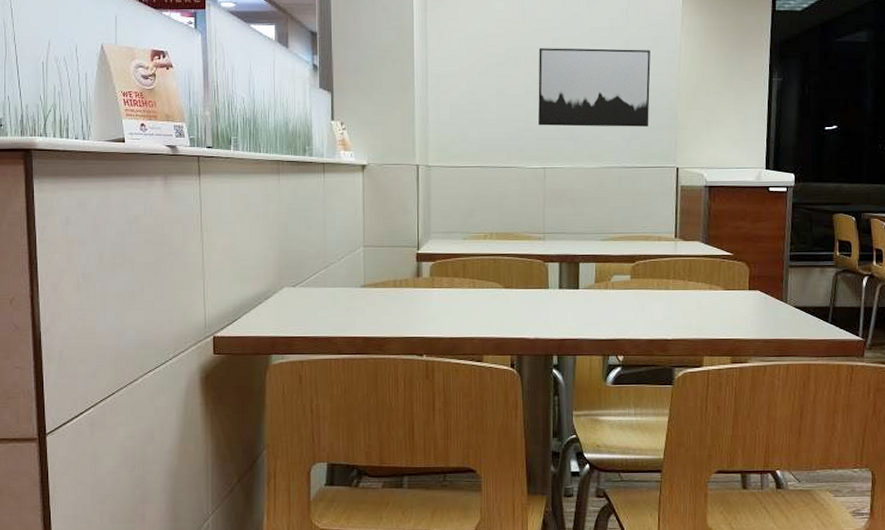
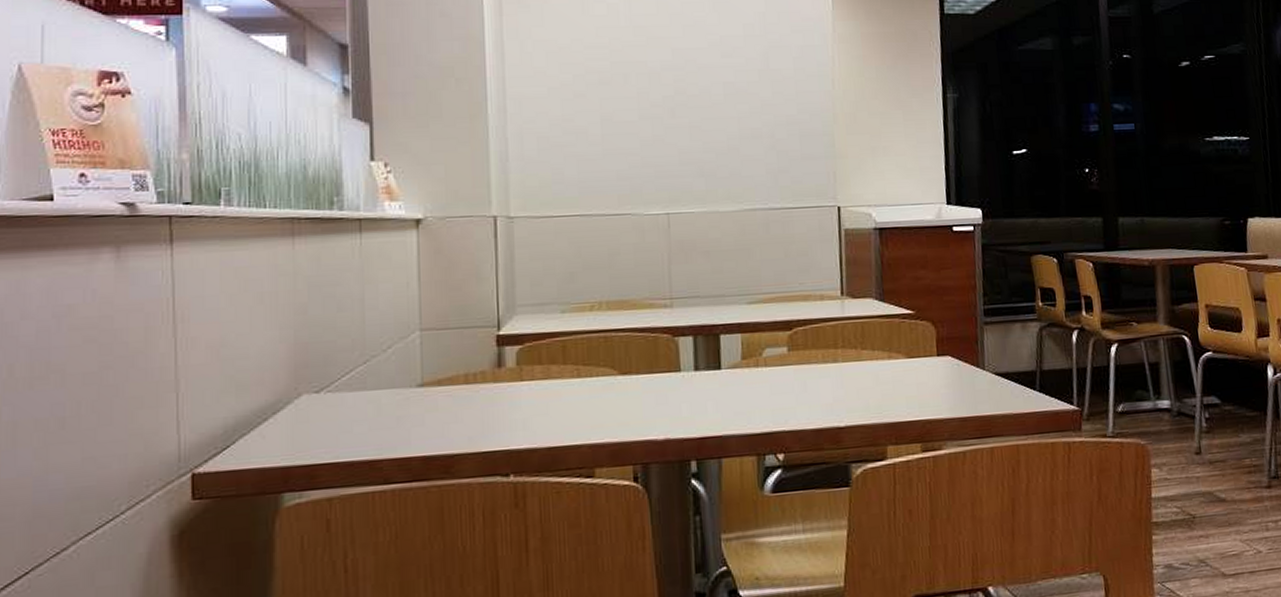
wall art: present [537,48,651,127] -> none [654,61,800,160]

